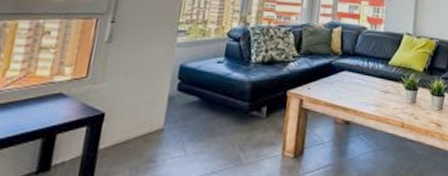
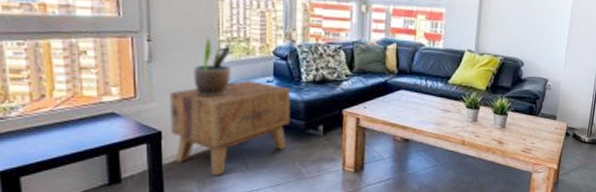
side table: none [112,61,240,163] -> present [168,80,291,176]
potted plant: none [147,19,190,78] -> present [193,37,231,98]

